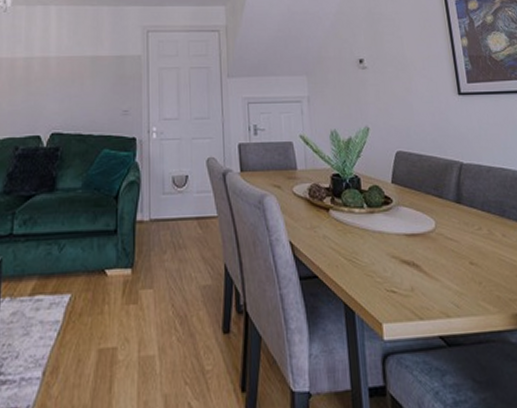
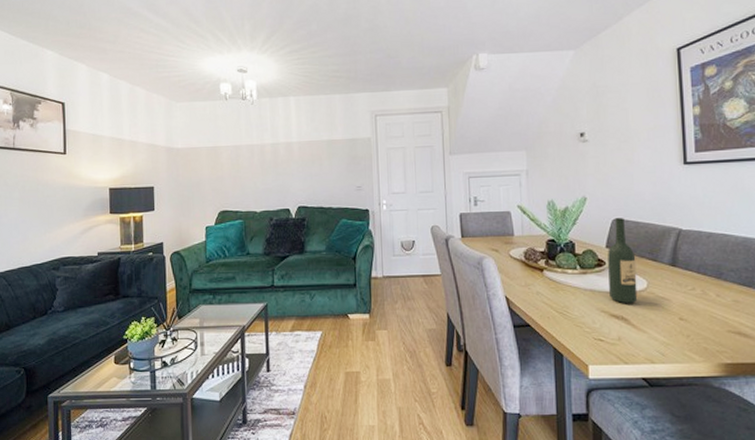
wine bottle: none [394,150,427,248] -> present [608,218,638,304]

